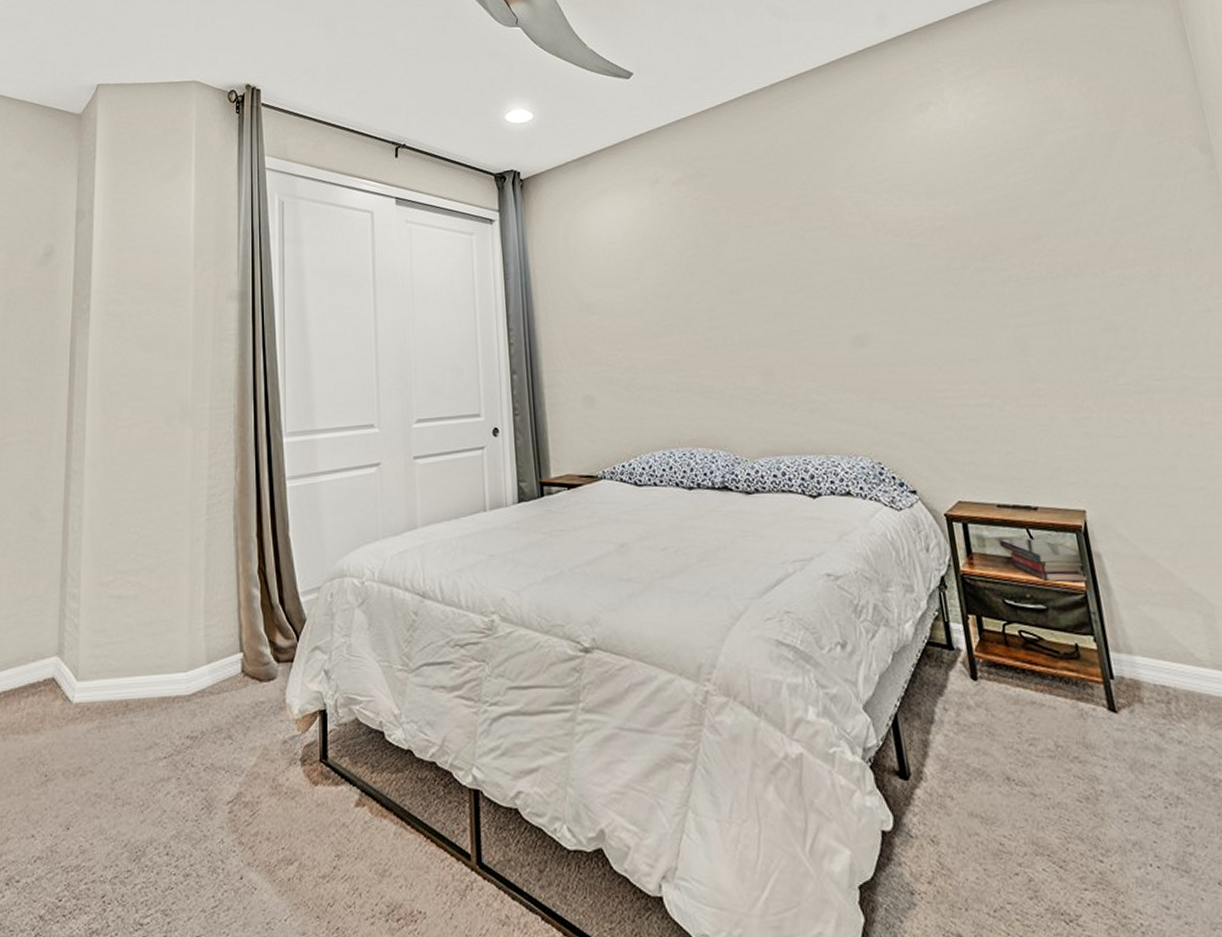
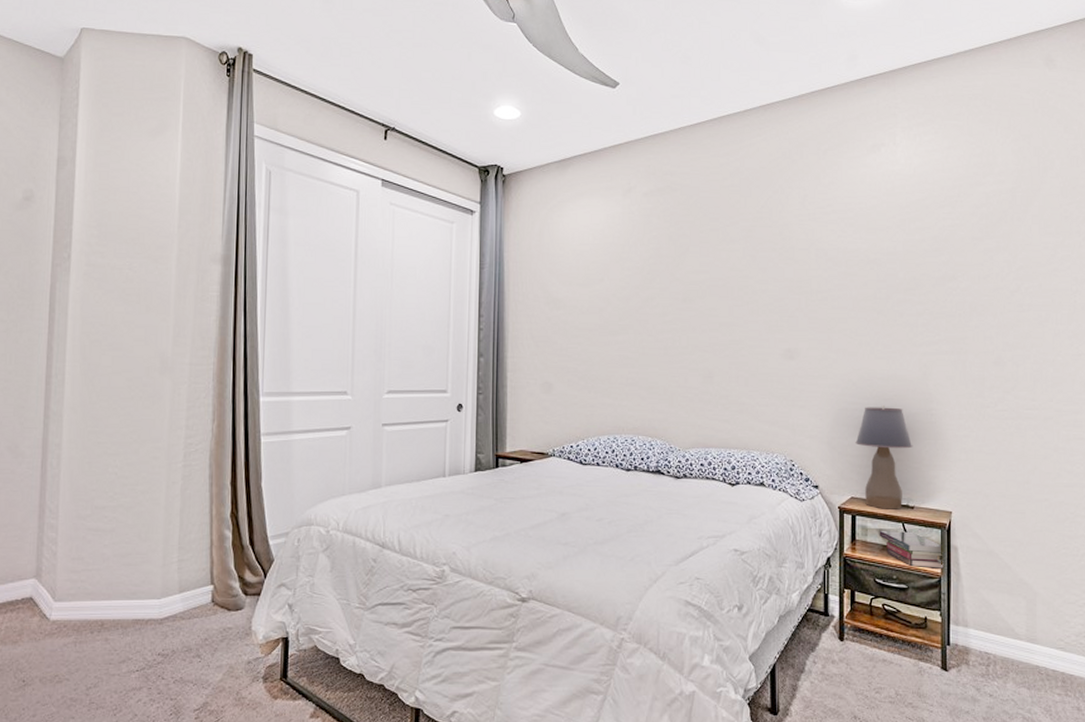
table lamp: none [952,389,1024,514] -> present [855,404,913,510]

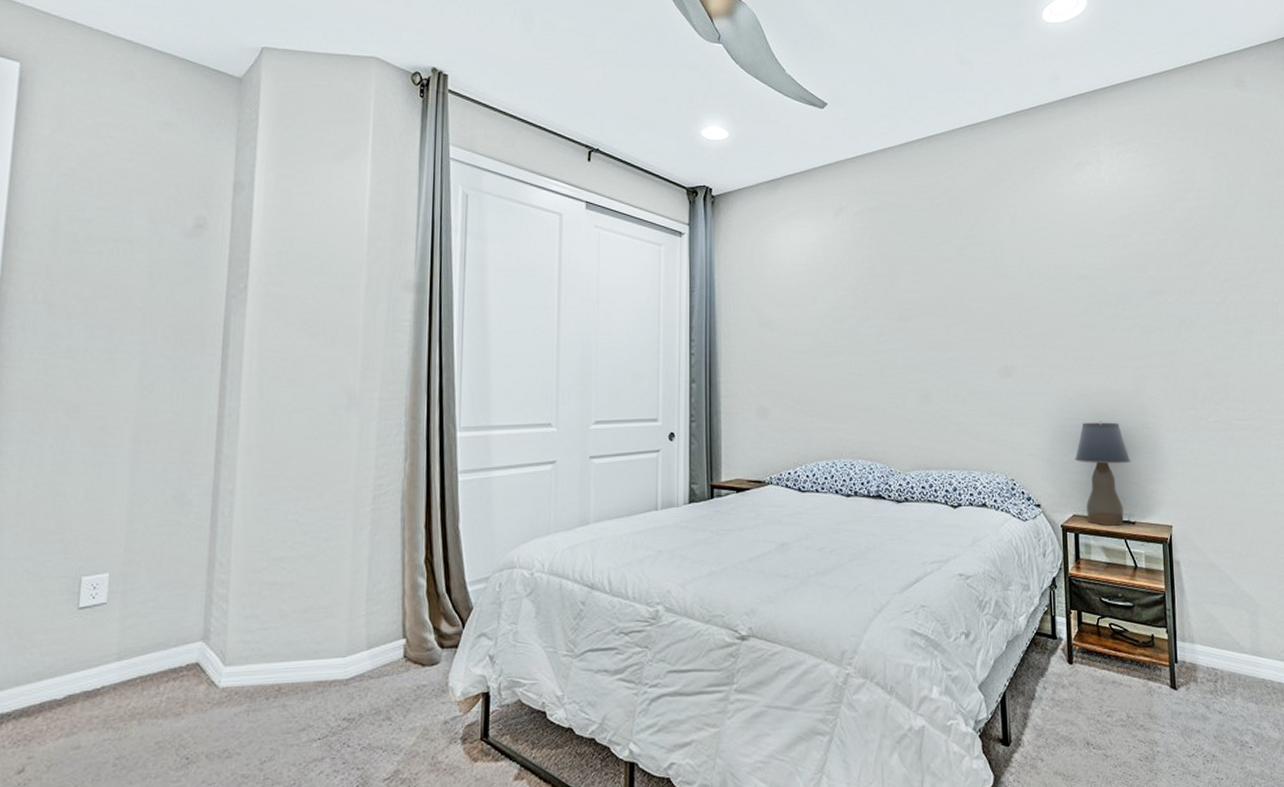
books: present [879,530,945,569] -> none [1102,547,1168,585]

